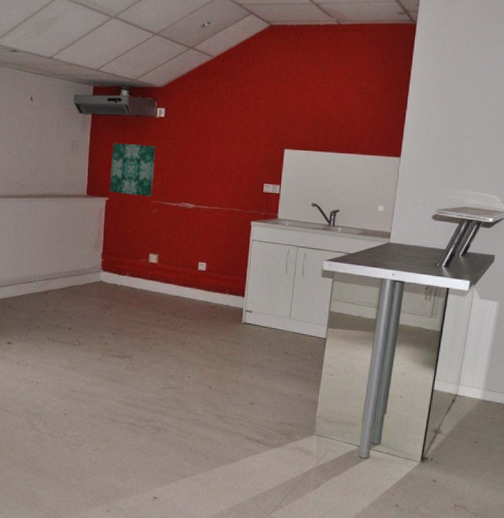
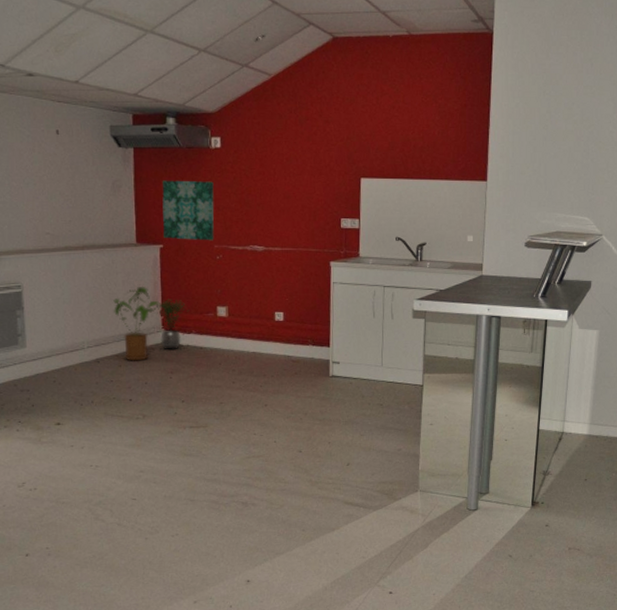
house plant: none [63,231,104,296] -> present [113,286,163,361]
potted plant: none [98,244,126,289] -> present [155,299,190,350]

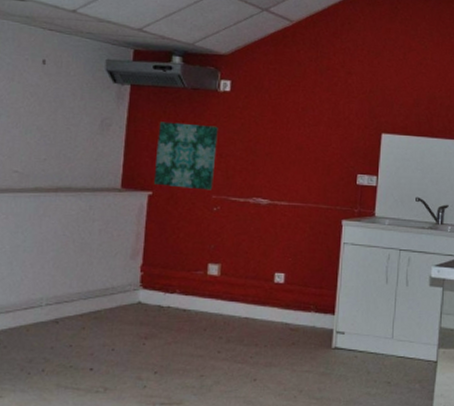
house plant: present [113,286,163,361] -> none [84,236,144,323]
potted plant: present [155,299,190,350] -> none [135,252,175,312]

